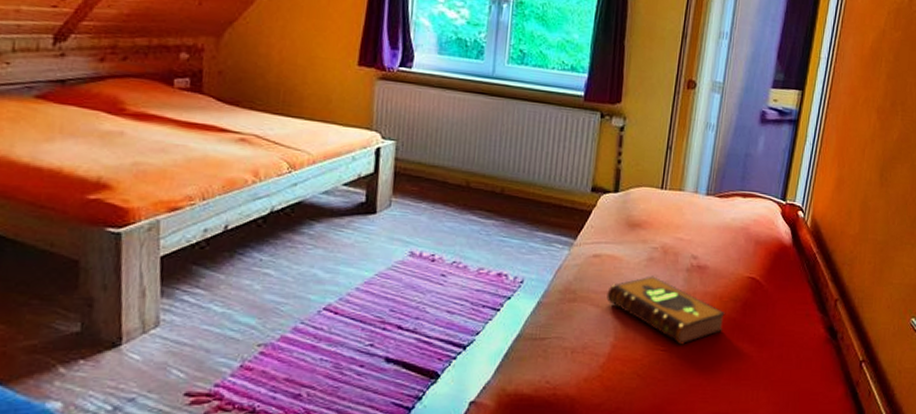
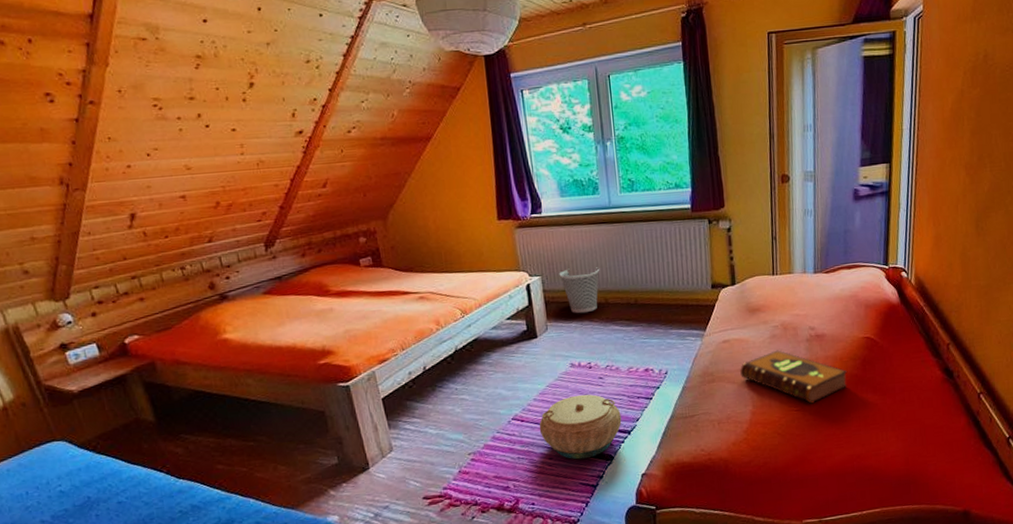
basket: none [354,291,459,373] -> present [539,394,622,460]
wastebasket: none [418,138,467,195] -> present [559,267,600,314]

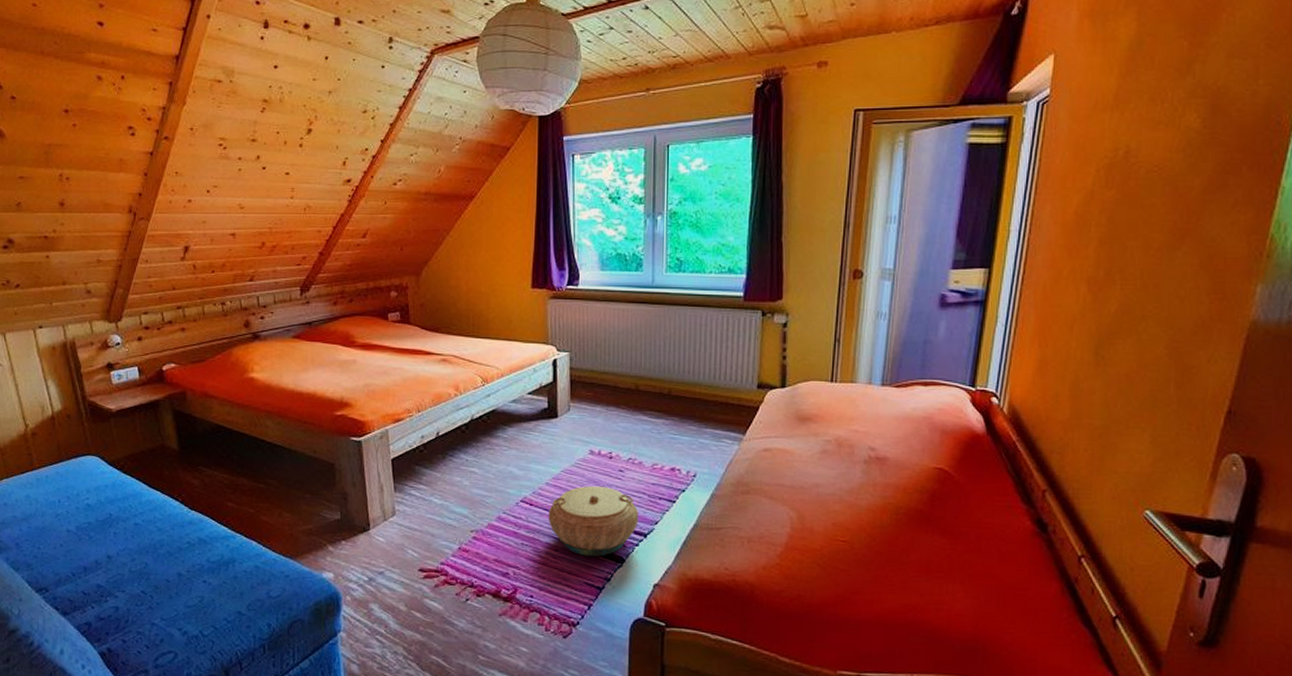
wastebasket: present [559,267,600,314] -> none [589,348,634,398]
hardback book: present [740,350,848,404] -> none [780,468,911,536]

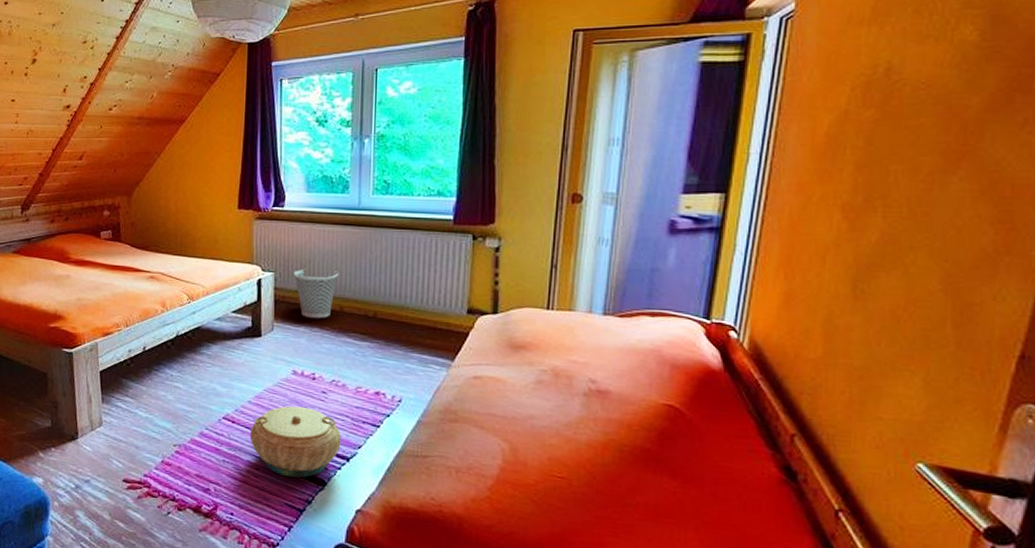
wastebasket: none [589,348,634,398] -> present [293,268,339,319]

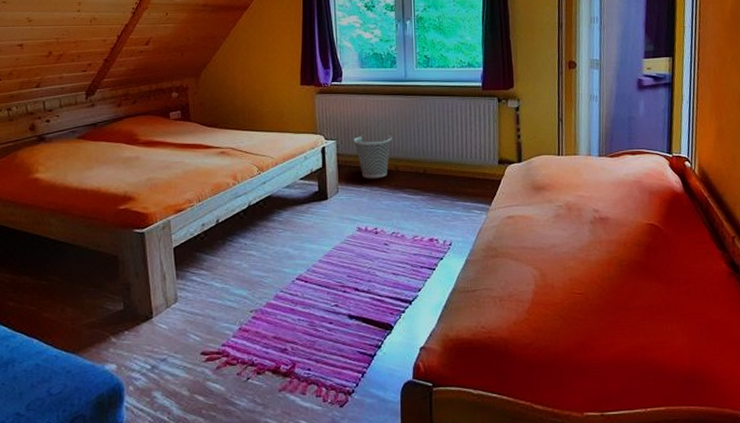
basket: present [249,406,341,478] -> none [322,259,404,326]

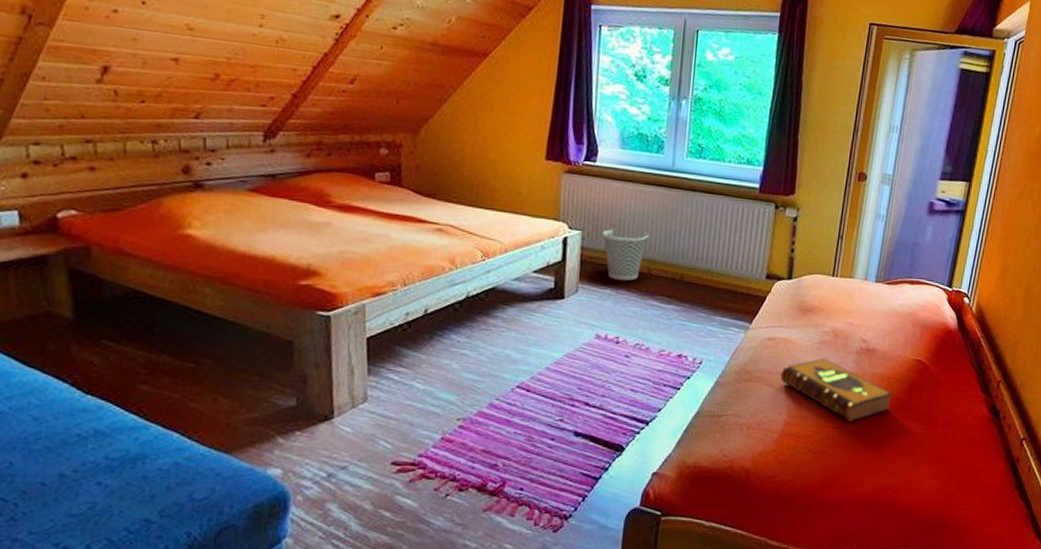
hardback book: none [523,230,632,288] -> present [780,358,893,423]

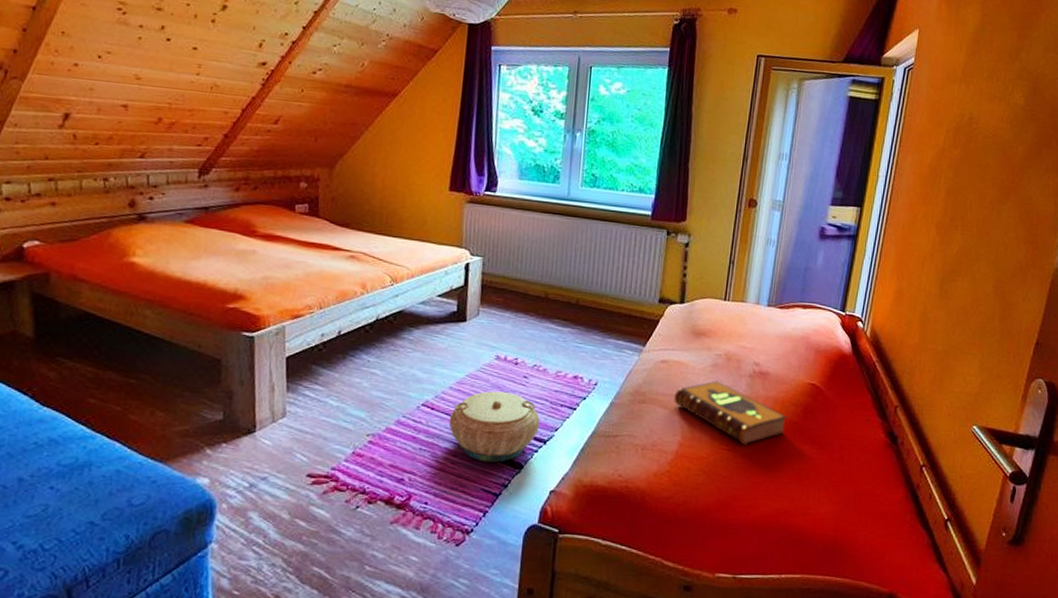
basket: none [545,371,642,446] -> present [449,391,540,463]
wastebasket: present [602,228,649,281] -> none [502,254,546,305]

